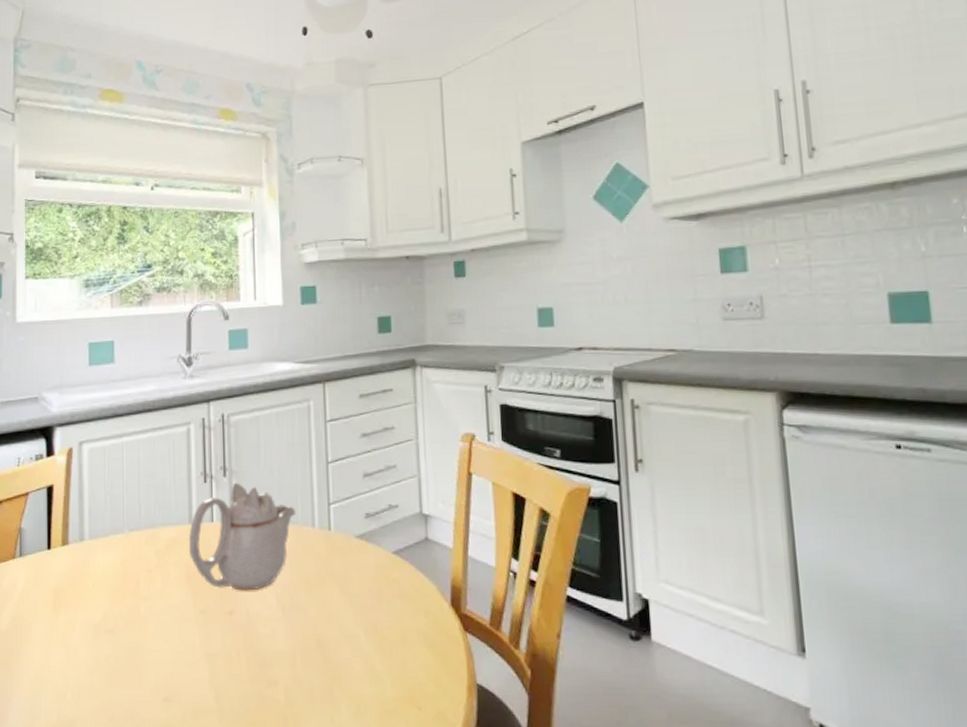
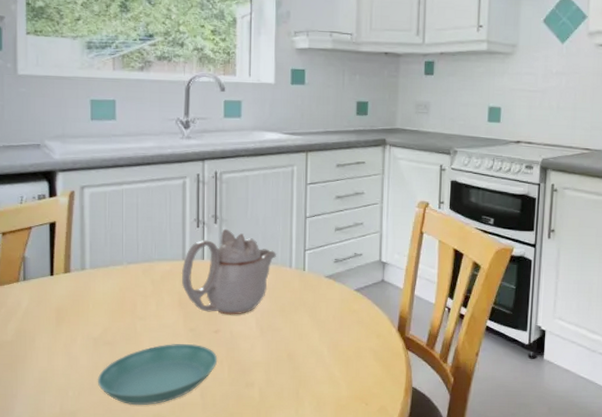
saucer: none [98,629,234,712] -> present [97,343,218,406]

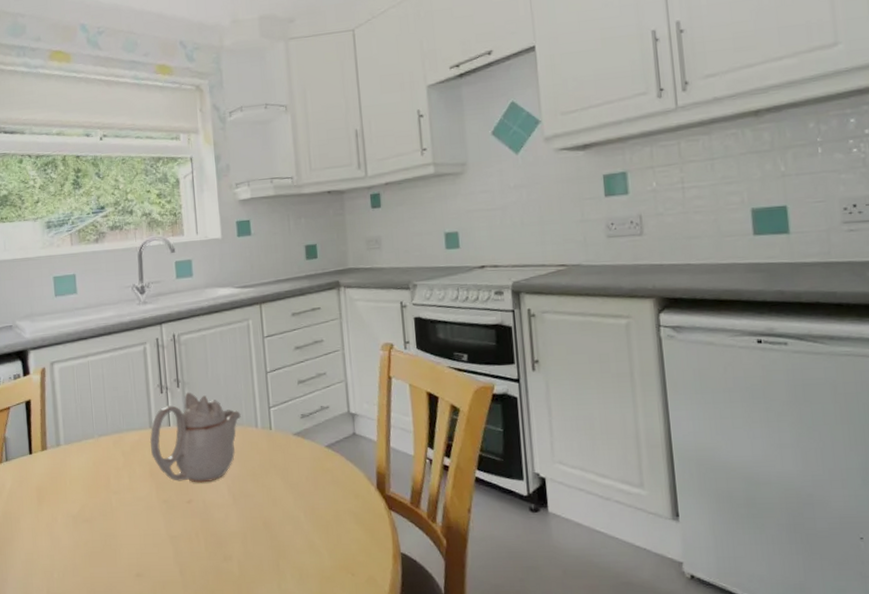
saucer: present [97,343,218,406] -> none [79,516,193,586]

